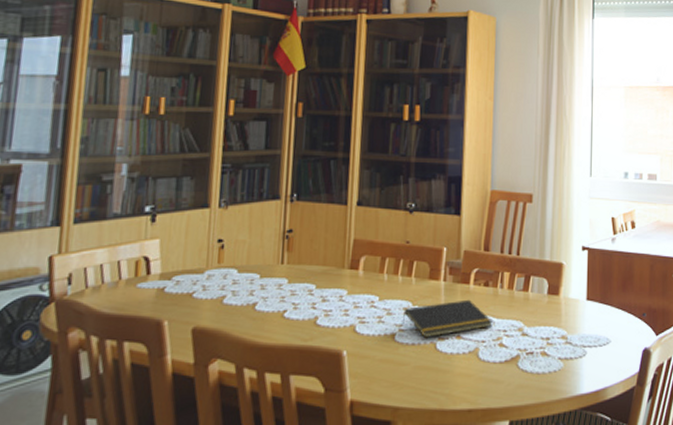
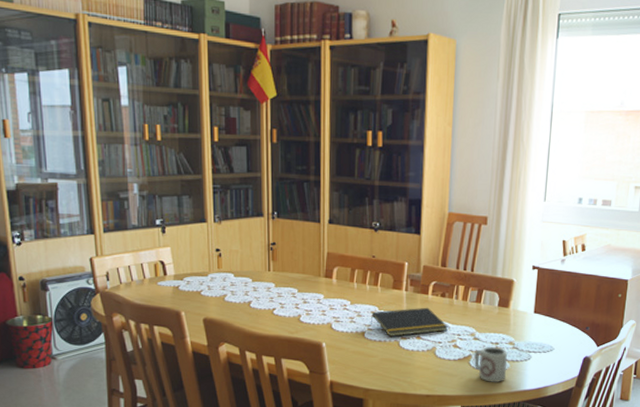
cup: none [522,342,560,389] -> present [473,346,507,383]

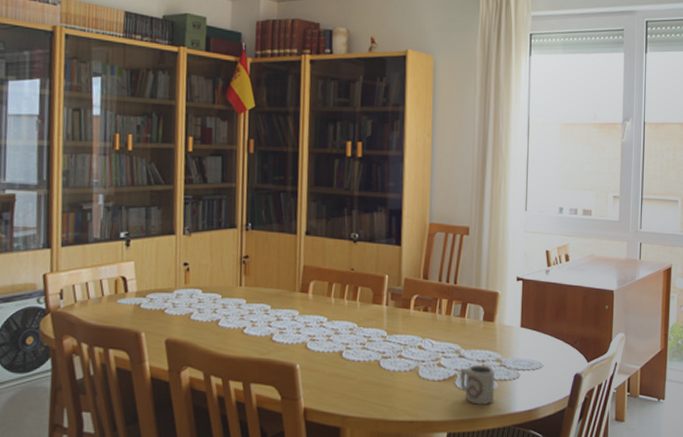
notepad: present [370,307,448,337] -> none [348,323,431,356]

